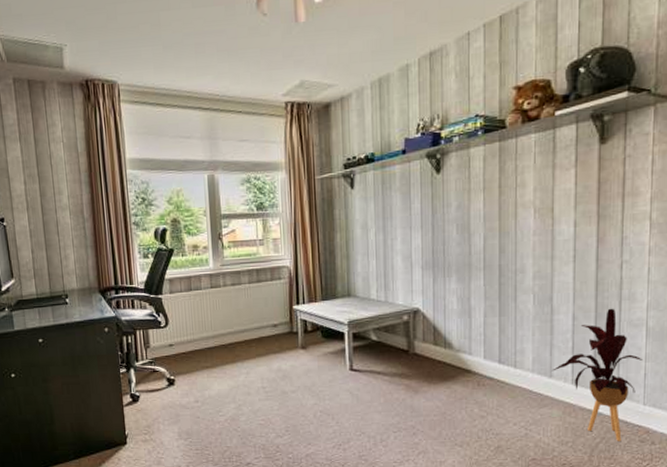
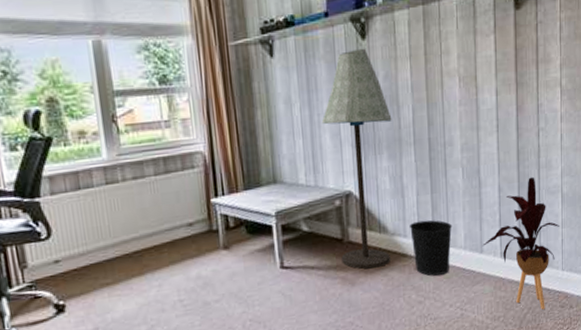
floor lamp: none [394,181,463,380] -> present [321,48,392,269]
wastebasket: none [475,340,520,394] -> present [410,219,453,276]

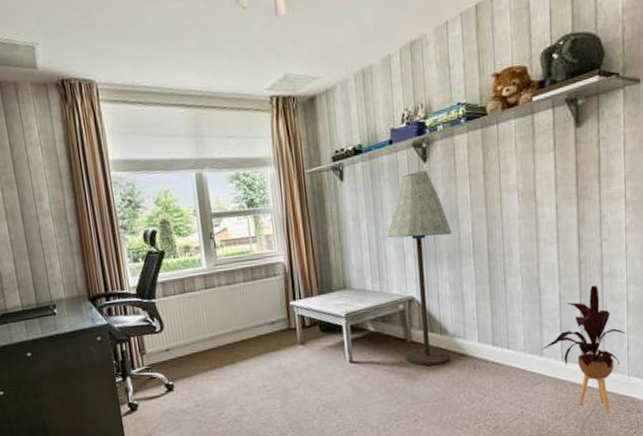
wastebasket: present [410,219,453,276] -> none [469,323,512,376]

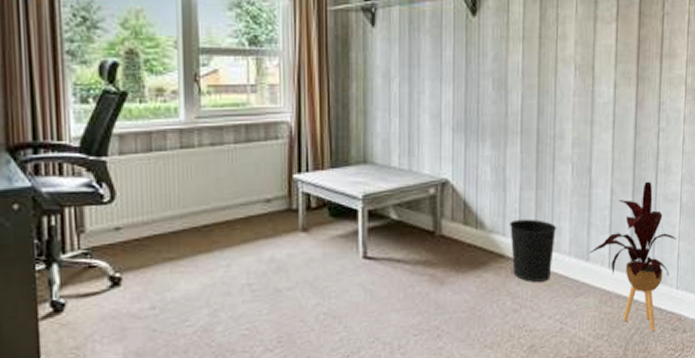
floor lamp: present [386,170,452,366] -> none [421,25,499,268]
wastebasket: none [469,323,512,376] -> present [510,218,557,282]

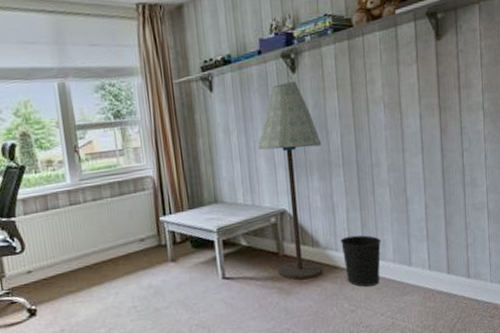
floor lamp: none [421,25,499,268] -> present [257,81,323,280]
house plant: present [589,181,677,331] -> none [410,194,487,320]

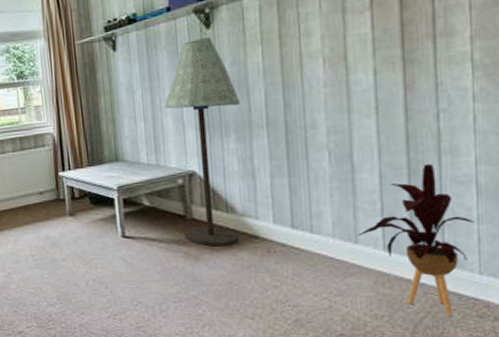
wastebasket: present [341,235,382,287] -> none [262,203,317,262]
house plant: none [410,194,487,320] -> present [357,163,476,316]

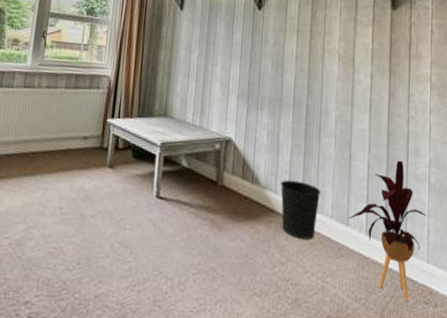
floor lamp: present [163,36,241,247] -> none [213,16,276,218]
wastebasket: none [262,203,317,262] -> present [281,180,321,239]

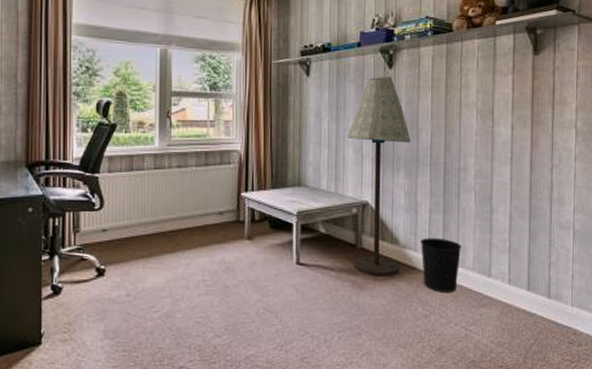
floor lamp: none [213,16,276,218] -> present [346,76,411,276]
house plant: present [348,160,427,301] -> none [490,210,571,343]

